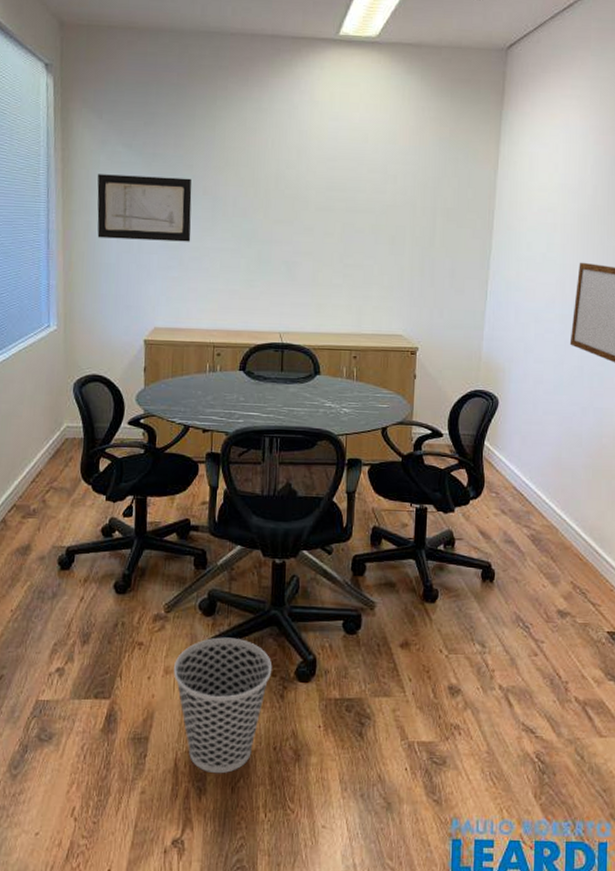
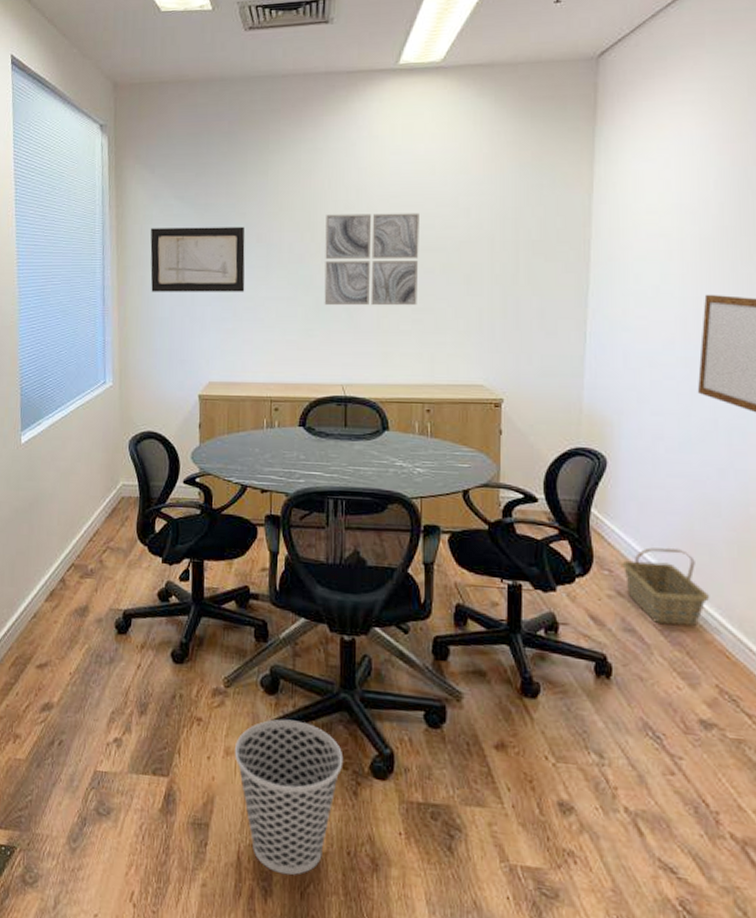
wall art: none [265,172,353,262] -> present [324,213,419,306]
basket: none [506,472,571,536] -> present [622,547,710,627]

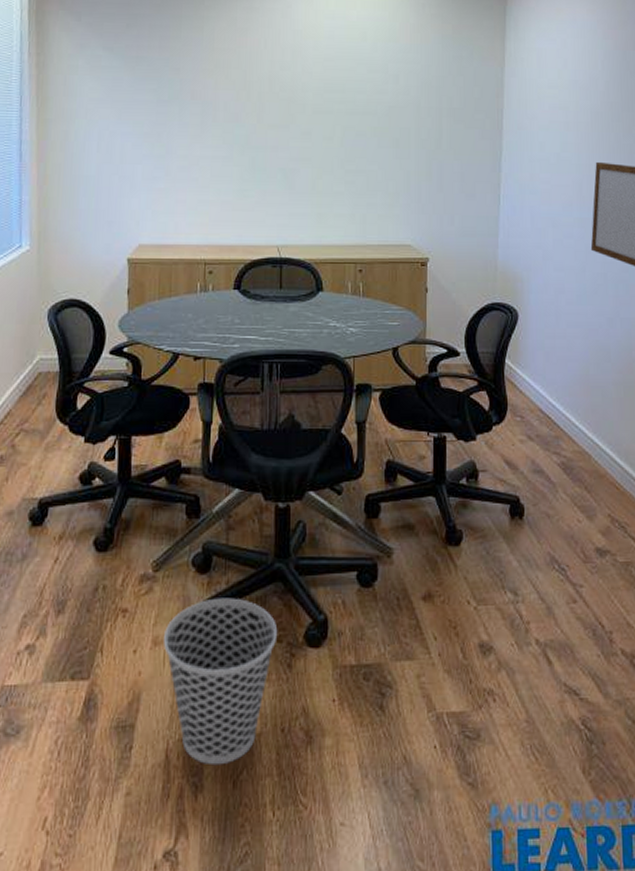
wall art: present [150,226,245,292] -> none [75,79,179,150]
wall art: present [324,213,419,306] -> none [260,74,352,168]
basket: present [622,547,710,627] -> none [531,391,603,464]

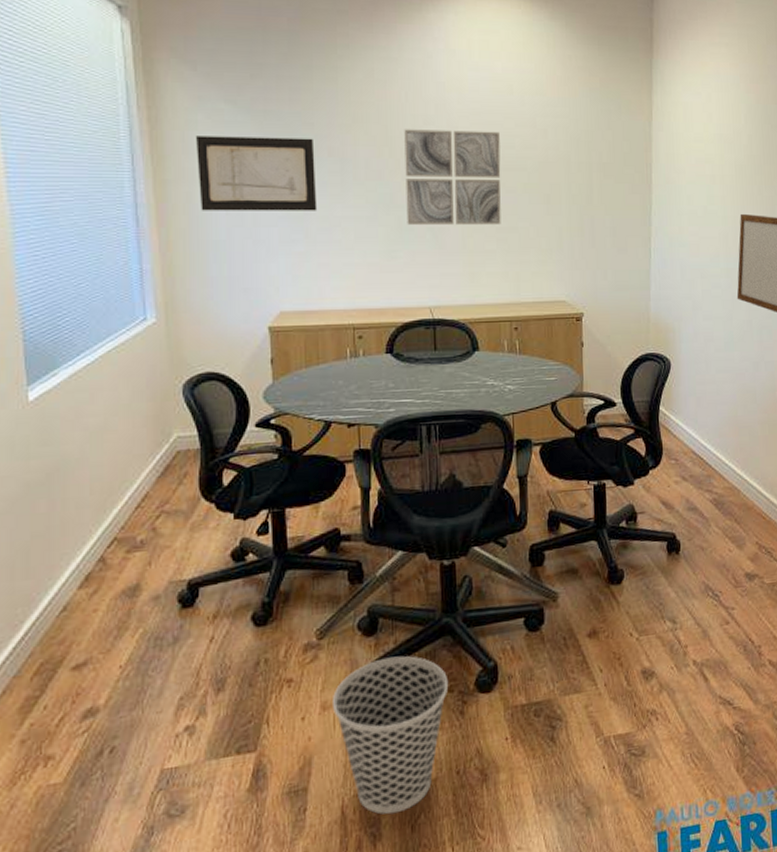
wall art: none [75,79,179,150] -> present [196,136,318,211]
wall art: none [260,74,352,168] -> present [404,129,501,226]

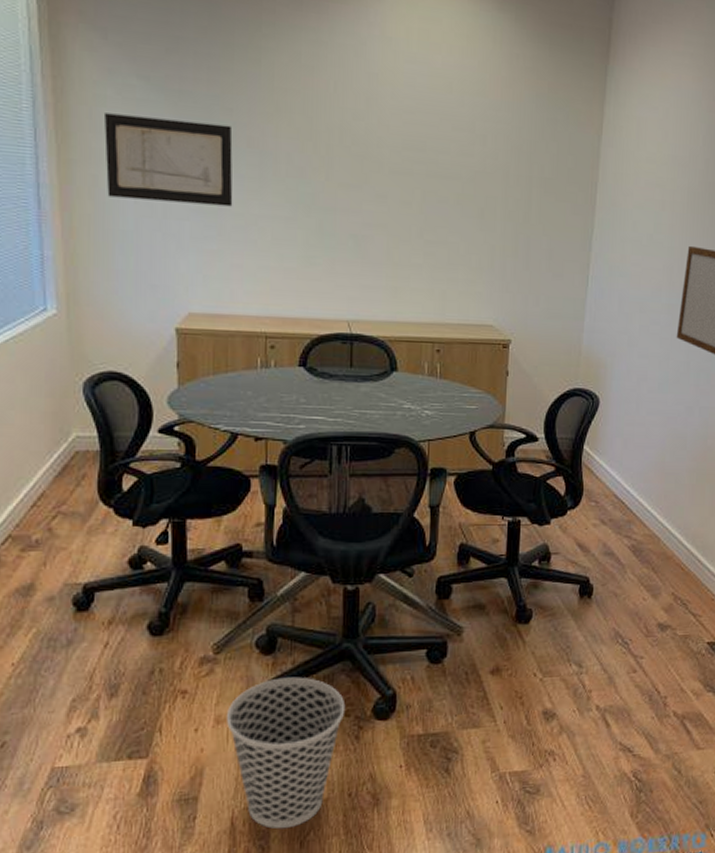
wall art: present [404,129,501,226] -> none [328,123,435,238]

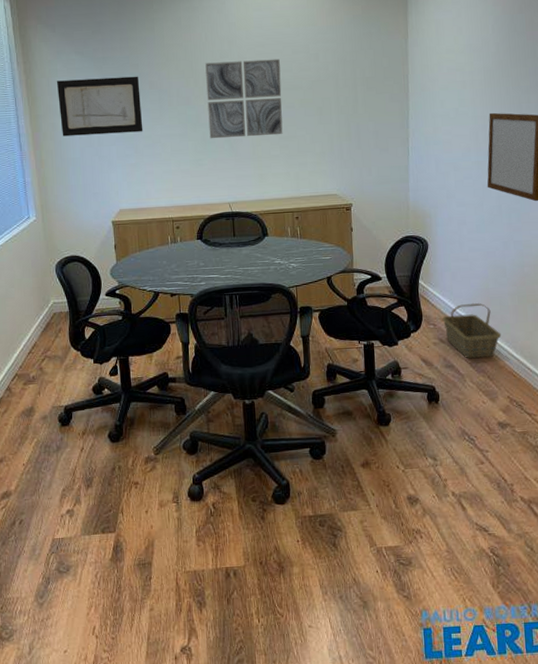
wastebasket: present [227,677,346,829] -> none [167,471,252,589]
wall art: none [328,123,435,238] -> present [205,59,283,139]
basket: none [606,478,673,546] -> present [442,302,502,359]

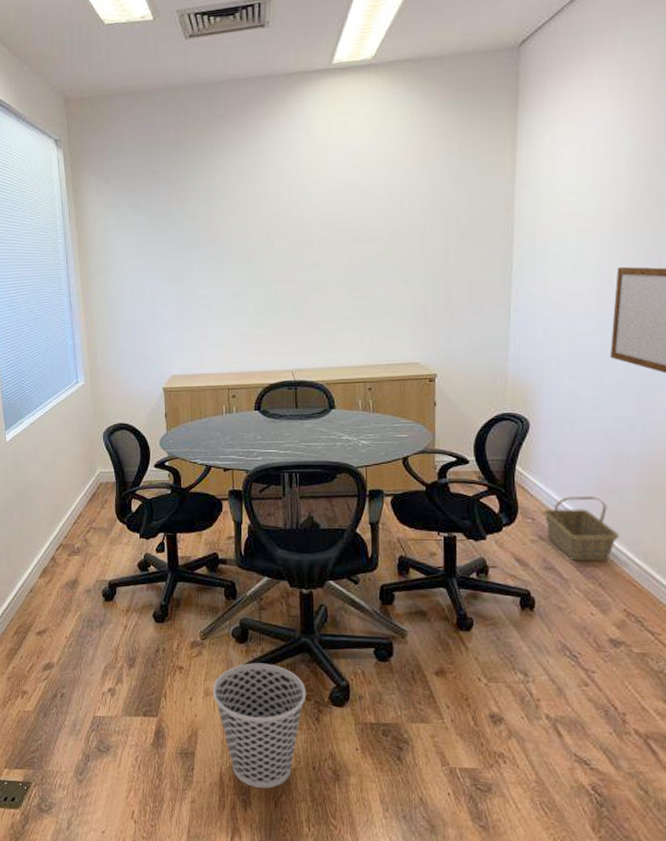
wall art: present [57,76,143,137] -> none [110,230,200,296]
wastebasket: none [167,471,252,589] -> present [213,663,307,789]
wall art: present [205,59,283,139] -> none [270,206,357,299]

